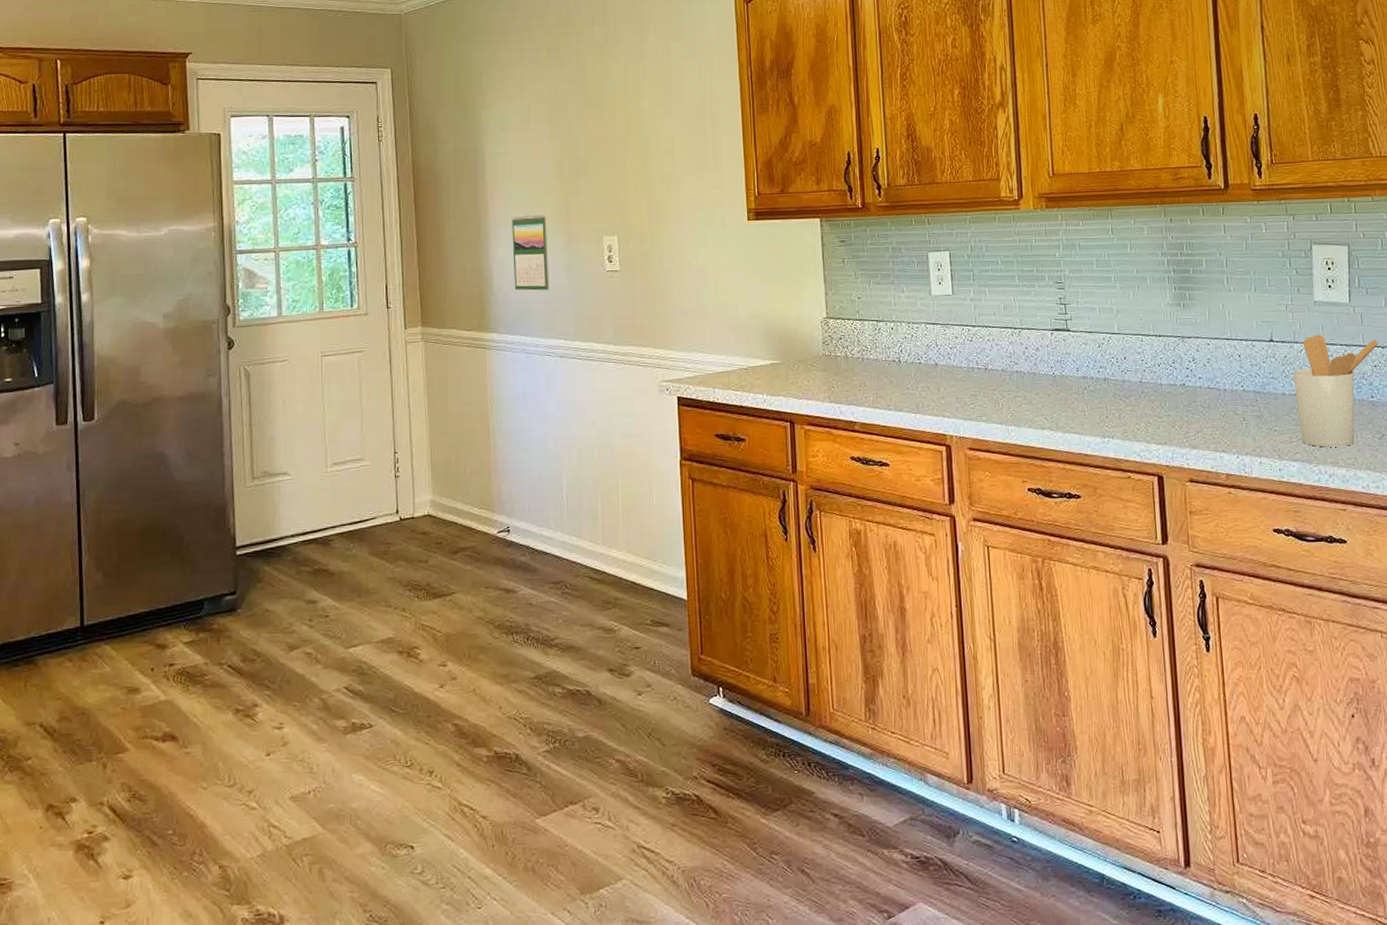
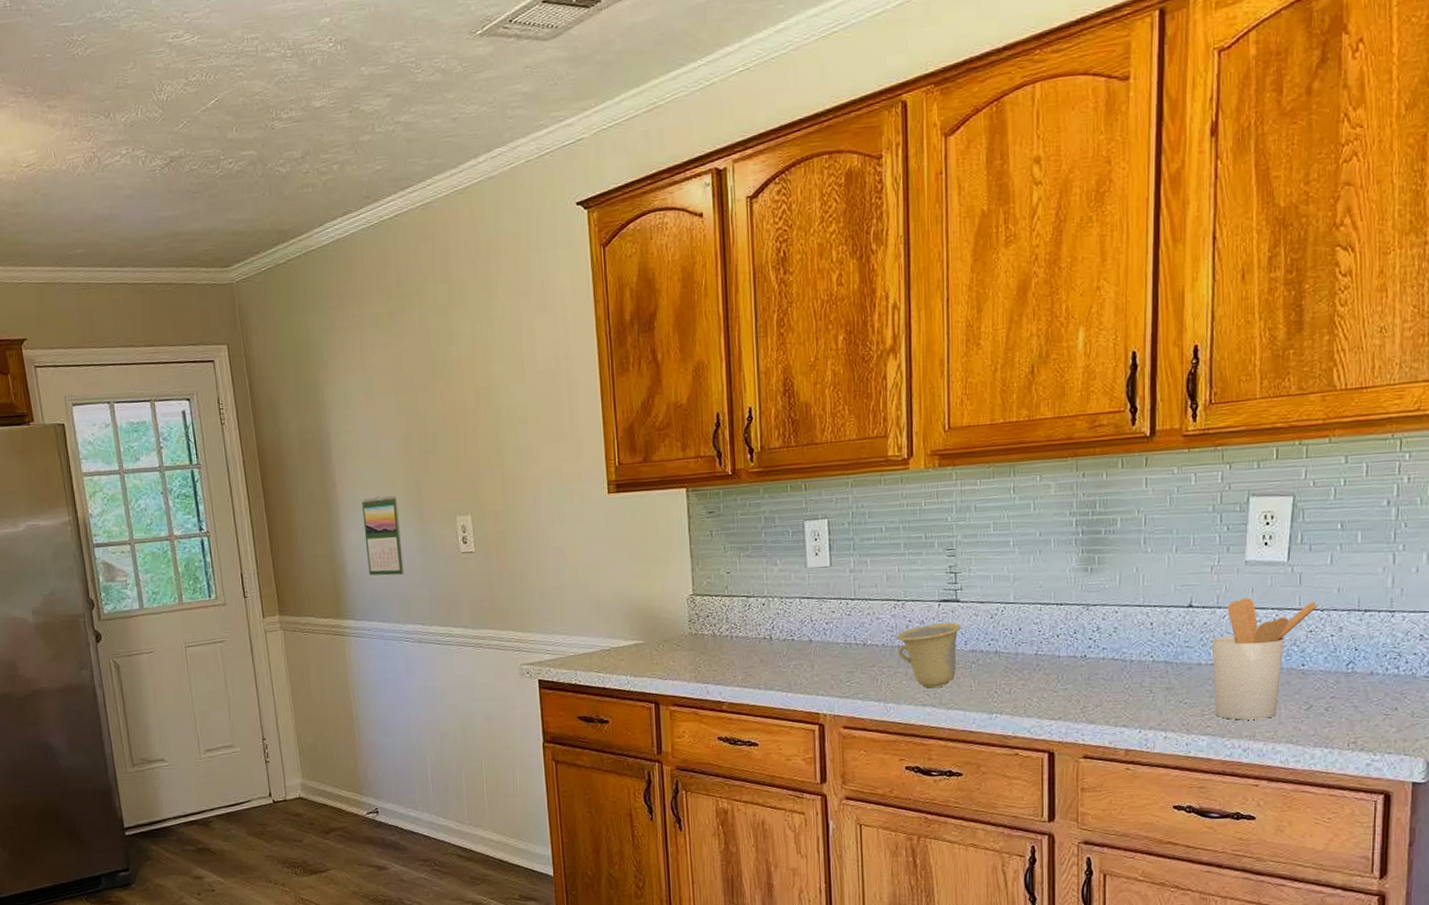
cup: none [1015,350,1073,413] -> present [897,622,961,689]

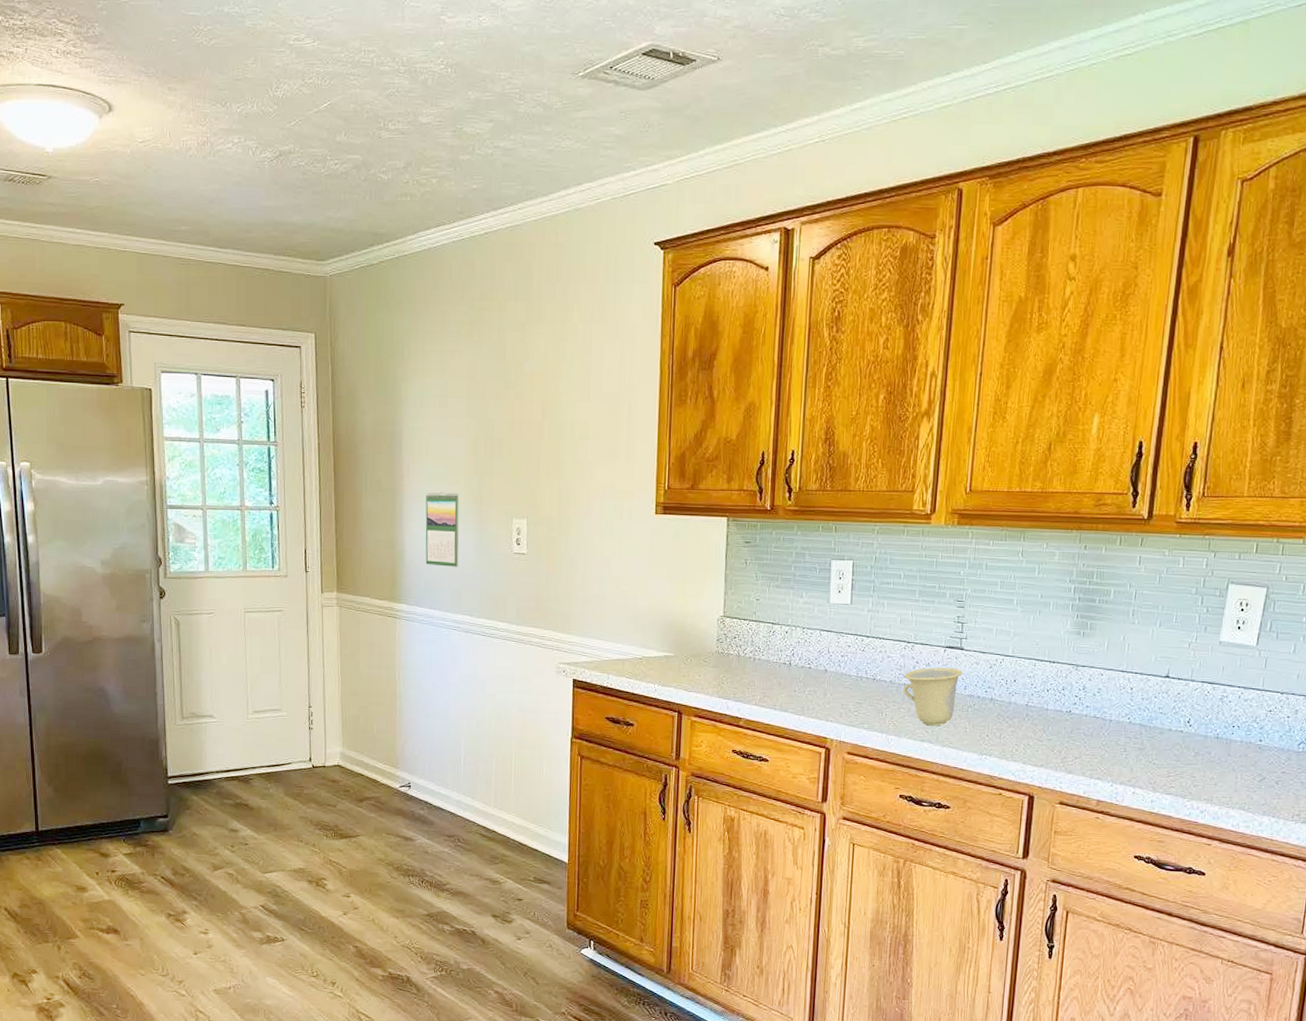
utensil holder: present [1211,598,1318,720] -> none [1179,674,1279,785]

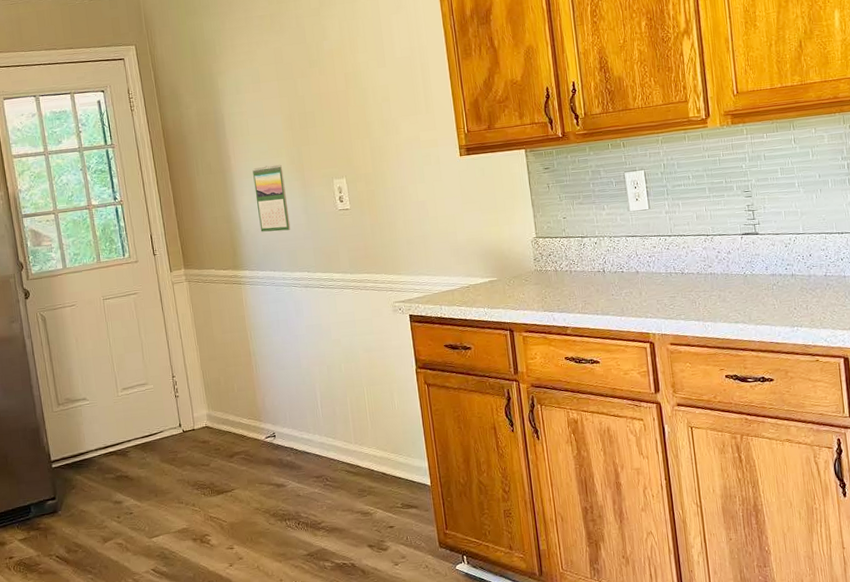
cup: present [903,667,963,726] -> none [709,252,762,308]

